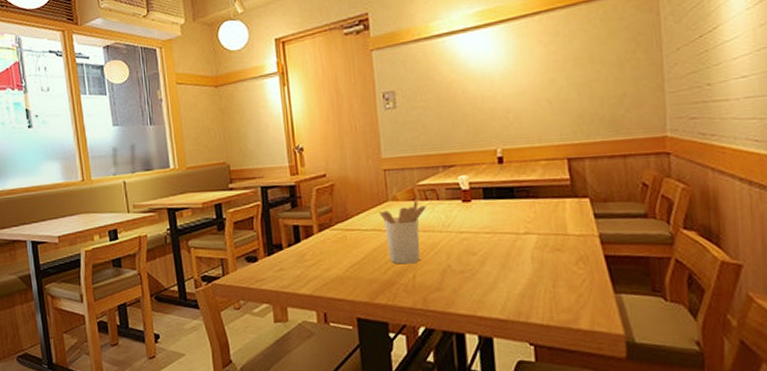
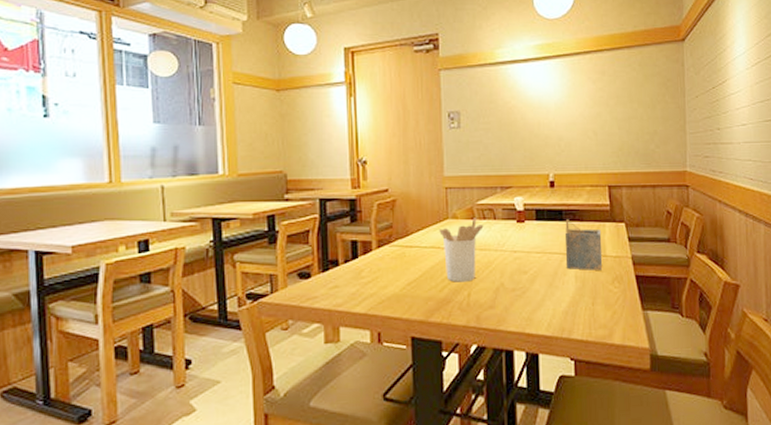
napkin holder: none [517,197,564,251] -> present [564,219,603,270]

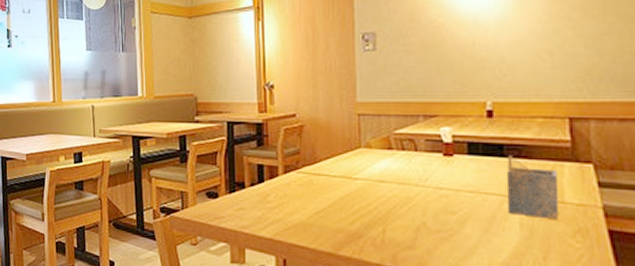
utensil holder: present [439,218,484,282] -> none [351,148,402,217]

